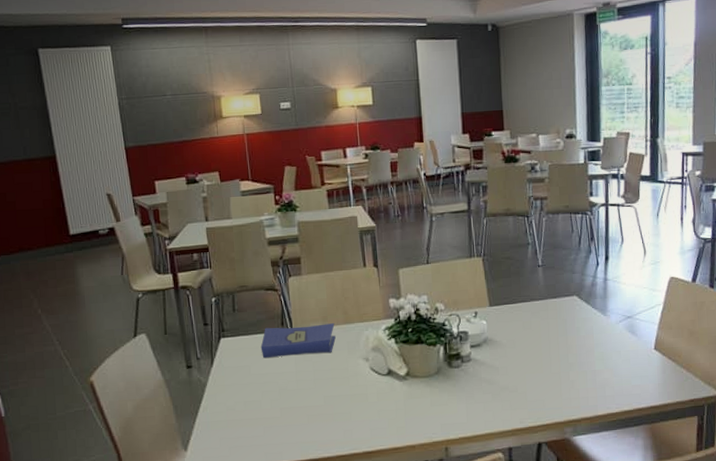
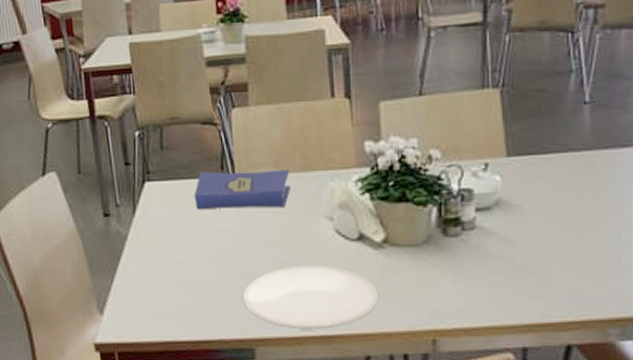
plate: none [302,396,404,448] -> present [243,266,377,329]

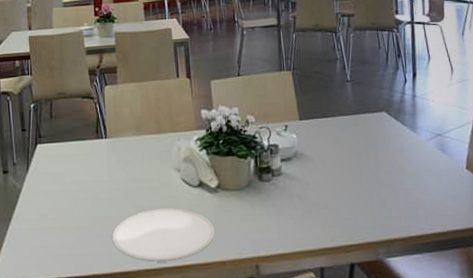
hardcover book: present [194,170,290,210] -> none [75,132,148,166]

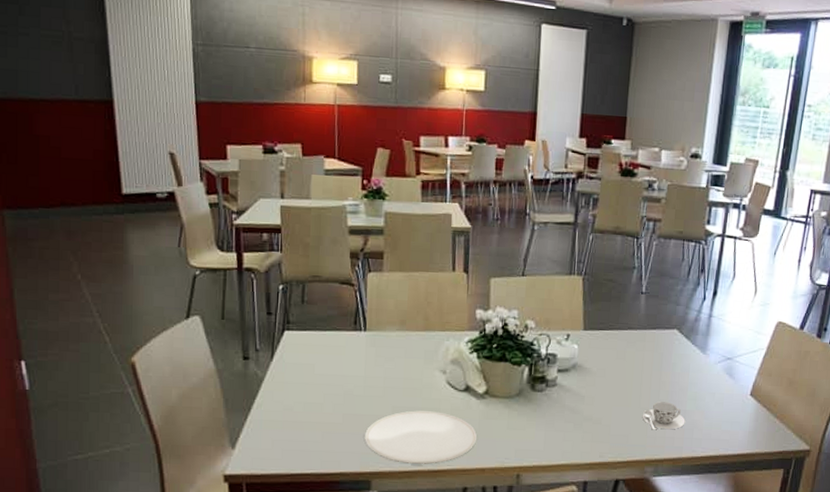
teacup: none [366,182,409,211] -> present [642,401,686,430]

